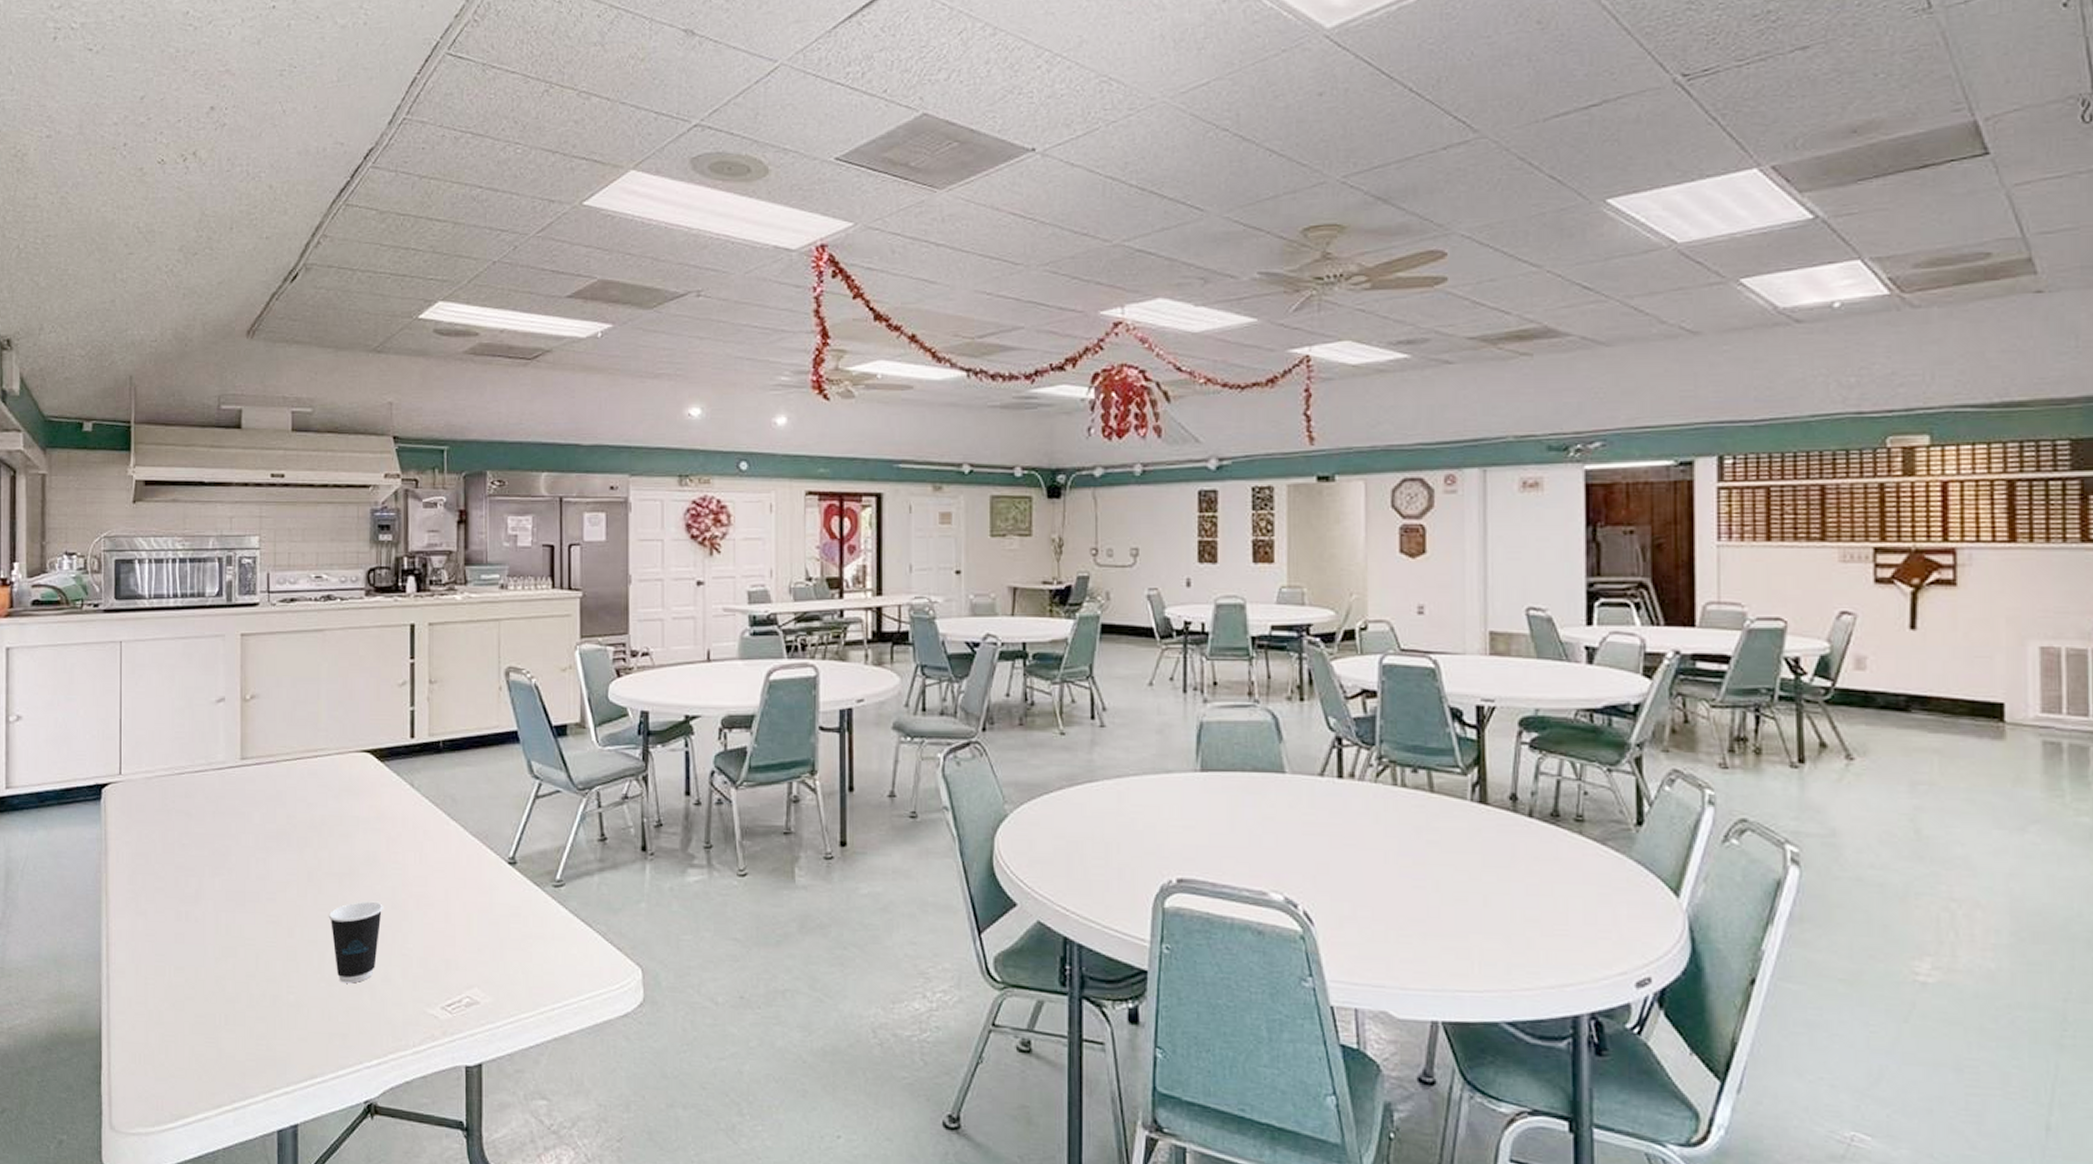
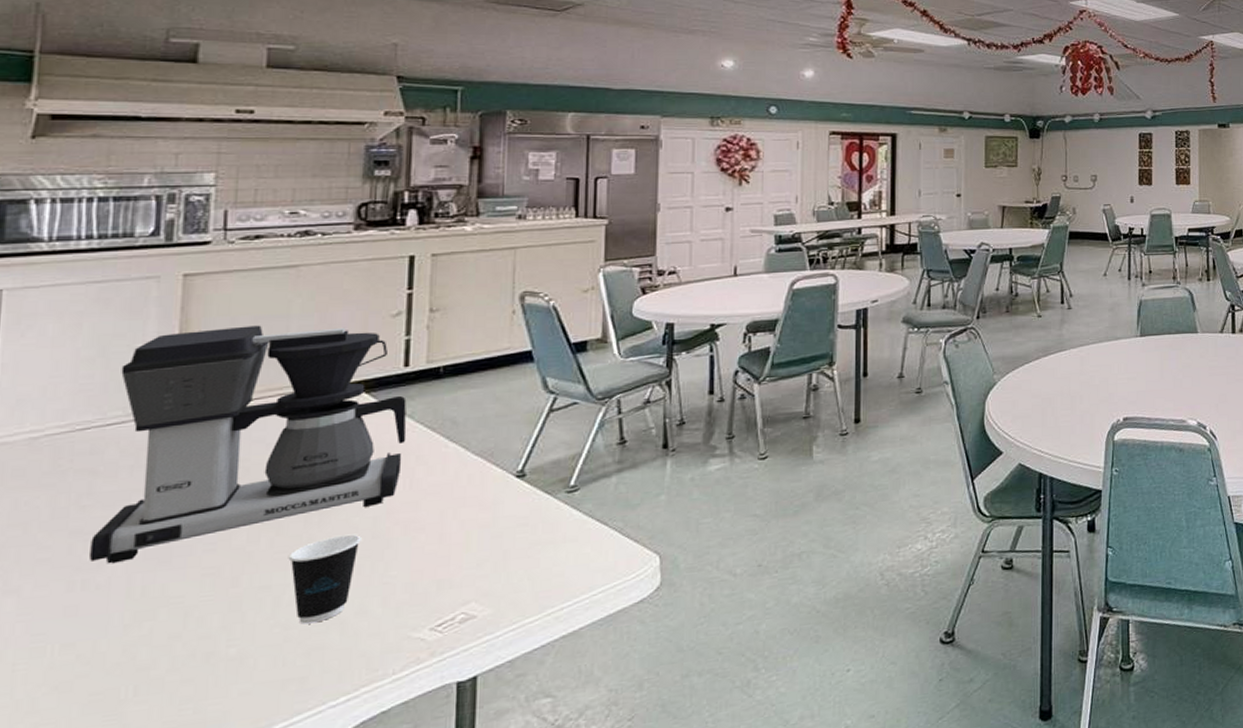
coffee maker: none [190,687,415,900] -> present [90,325,407,564]

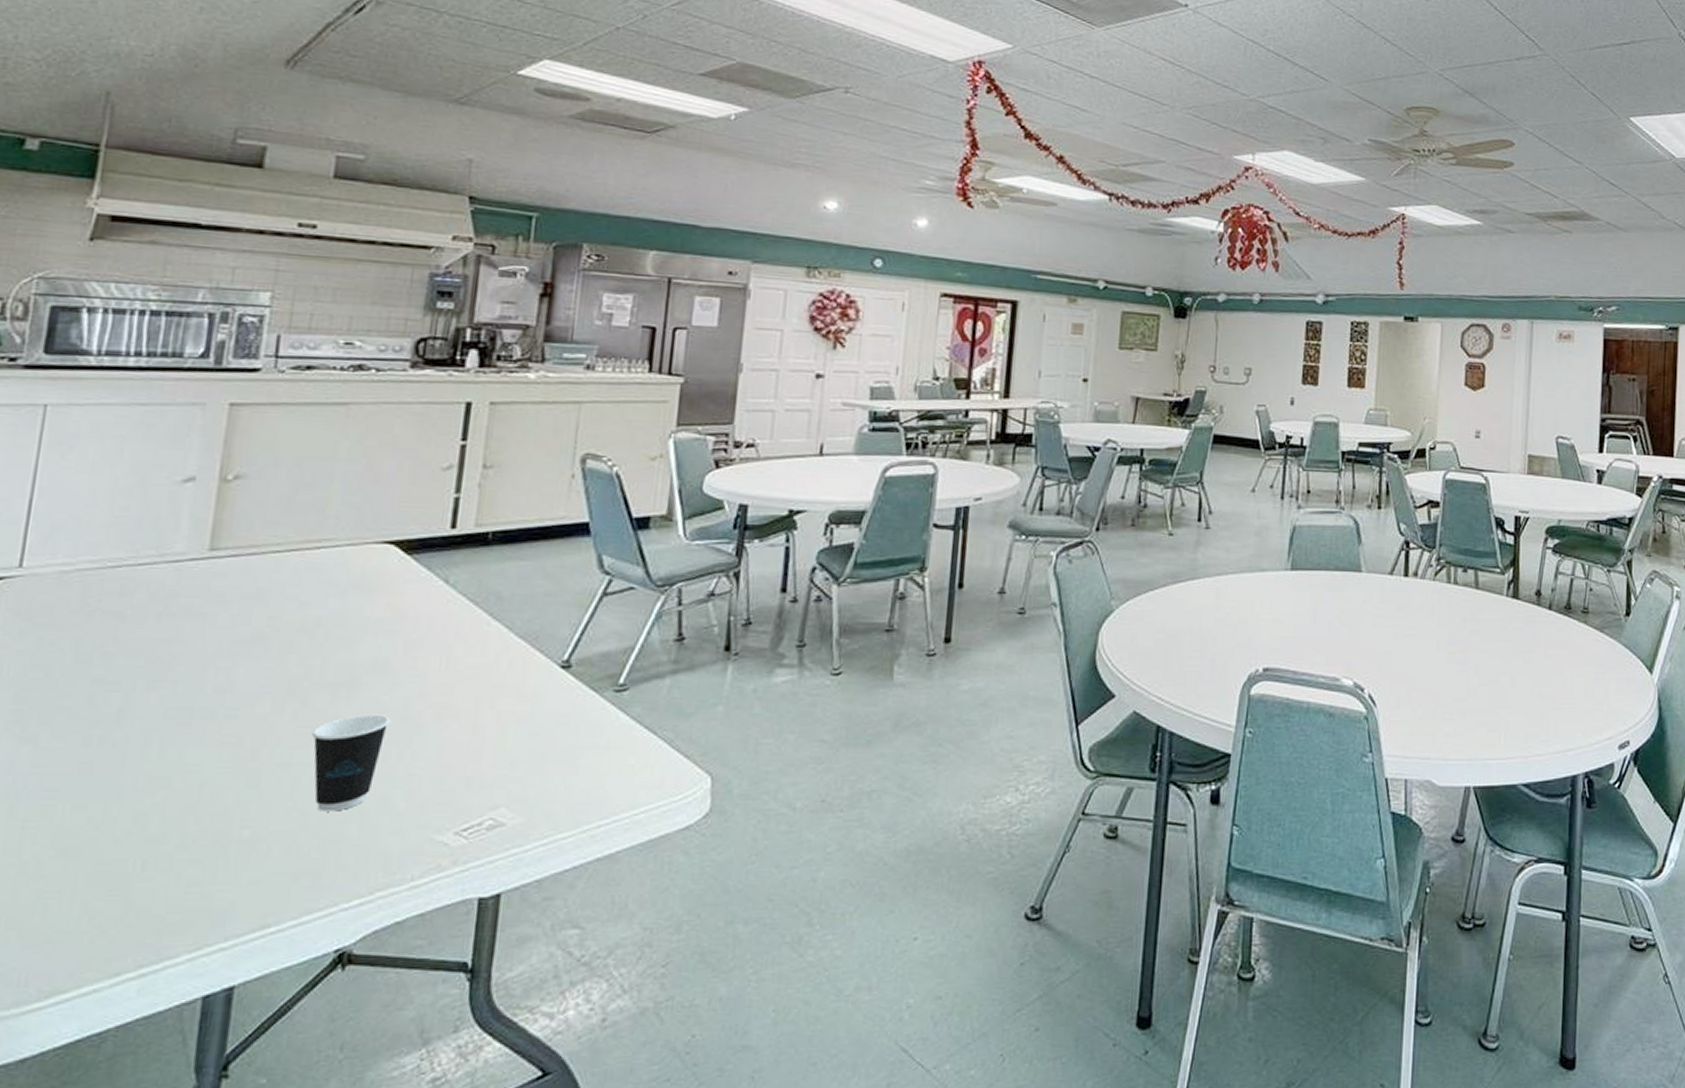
coffee maker: present [90,325,407,564] -> none [109,466,450,720]

